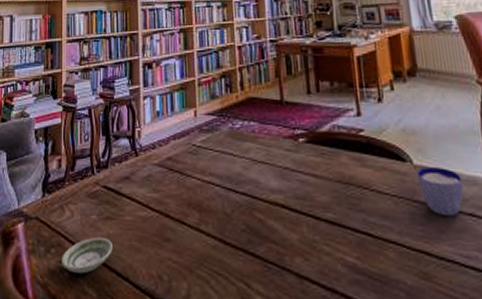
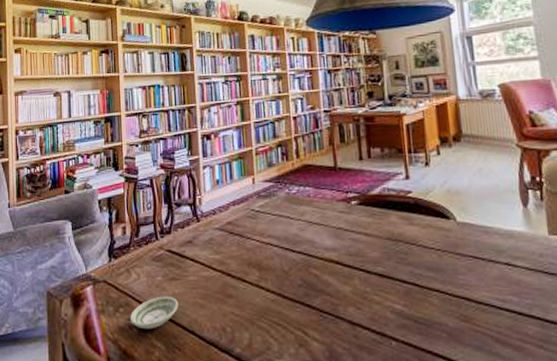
cup: present [417,166,464,217] -> none [460,222,501,267]

